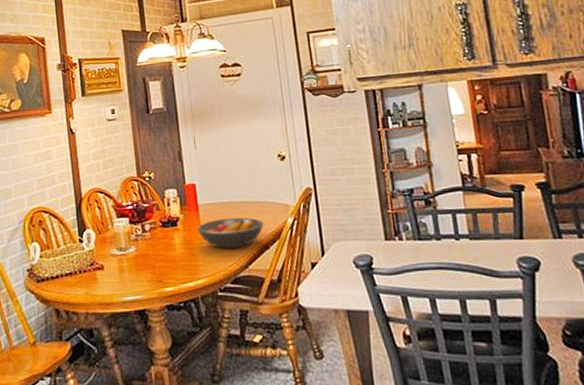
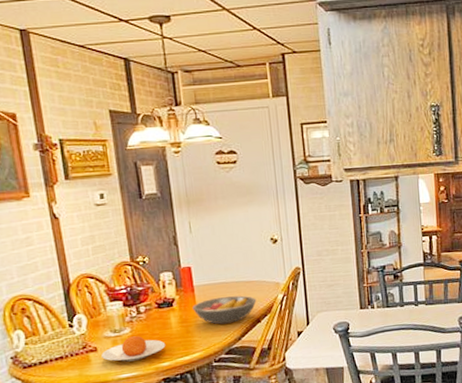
plate: none [107,256,170,284] -> present [101,336,166,362]

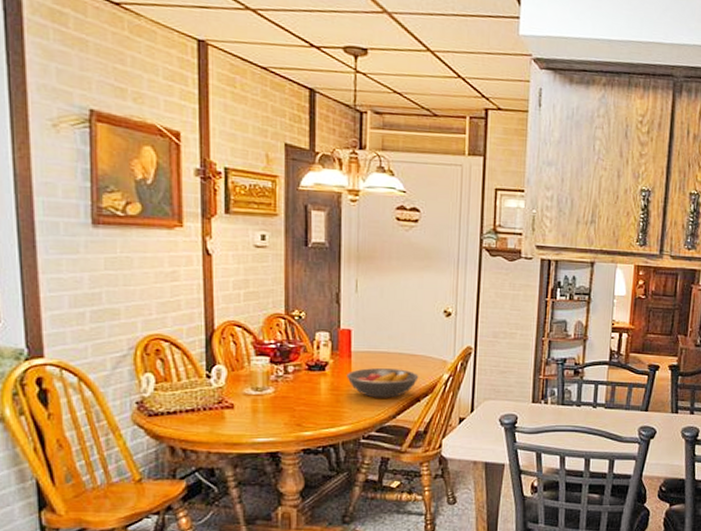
plate: present [101,336,166,362] -> none [238,398,311,425]

